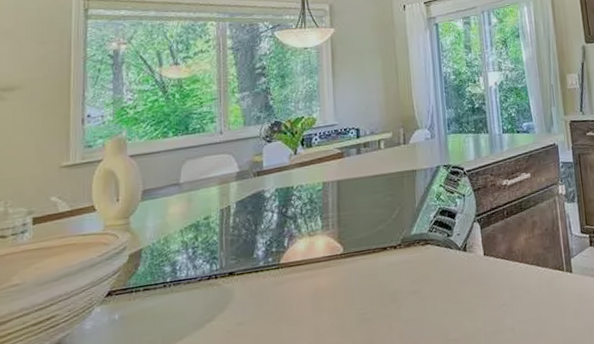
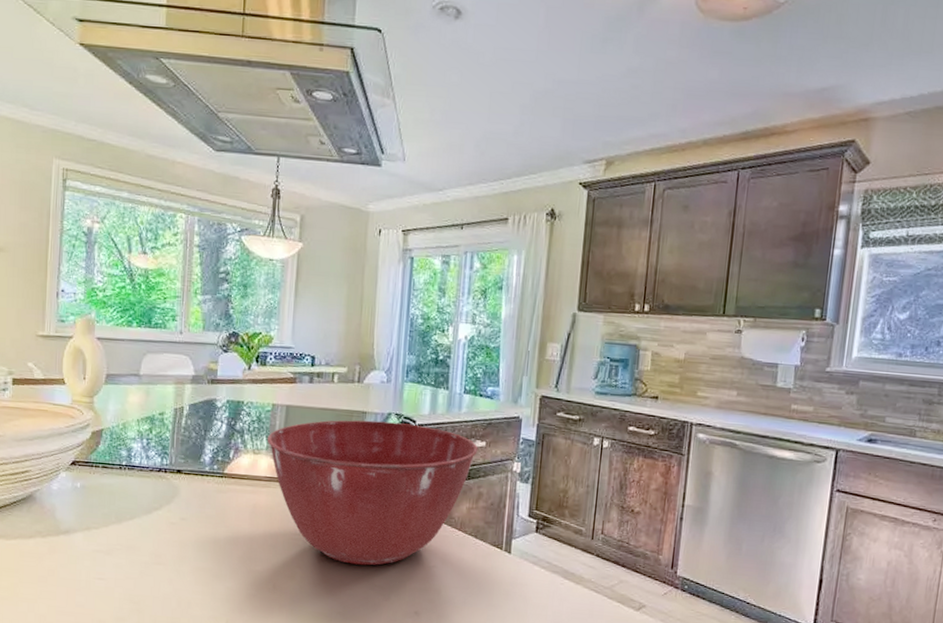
mixing bowl: none [321,170,525,325] -> present [266,420,479,566]

